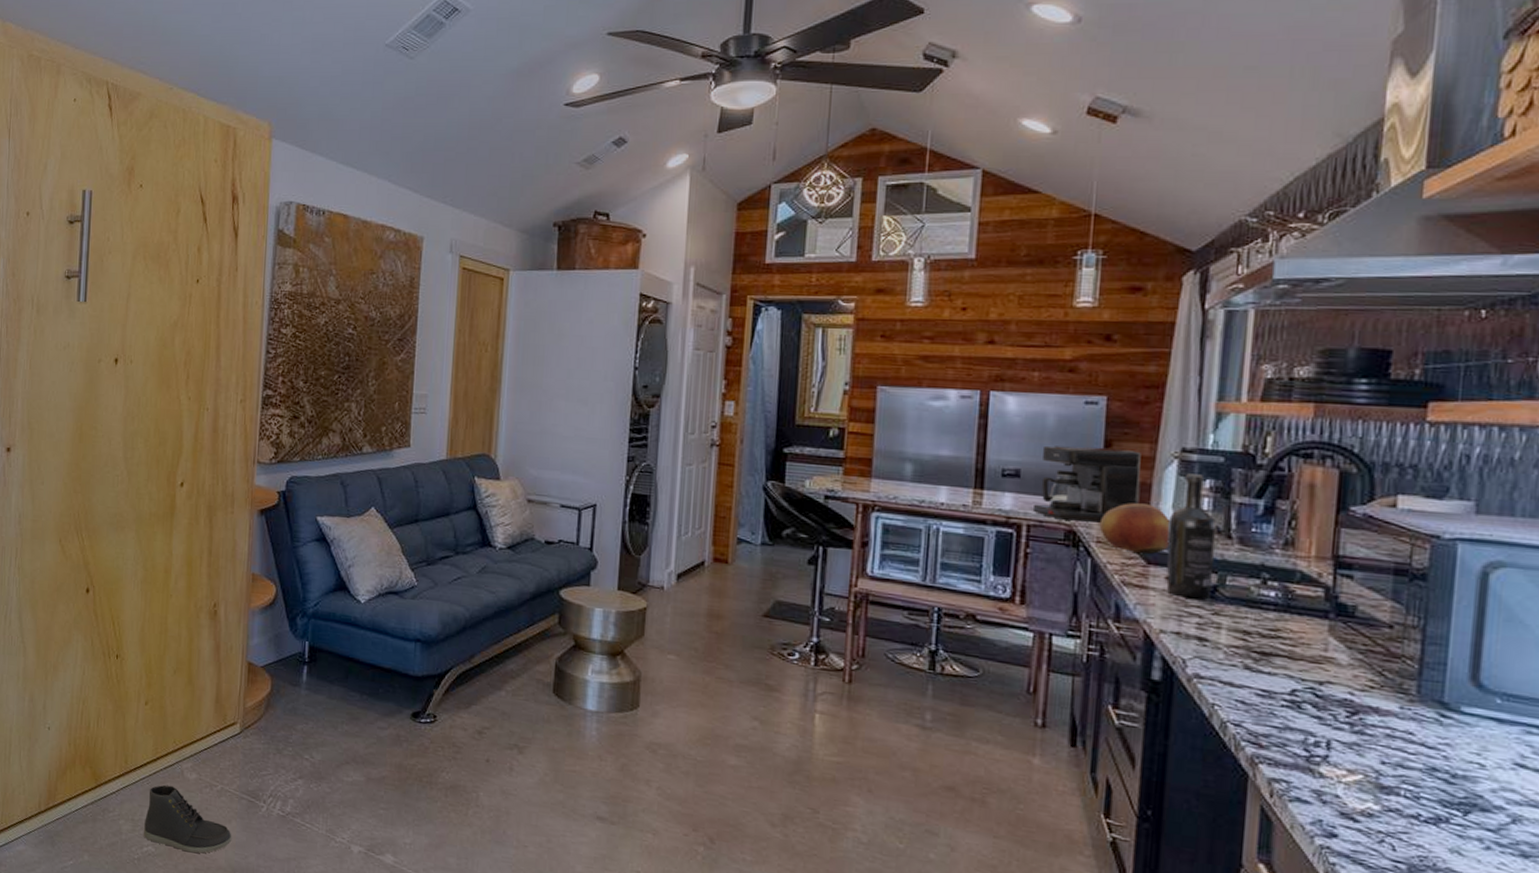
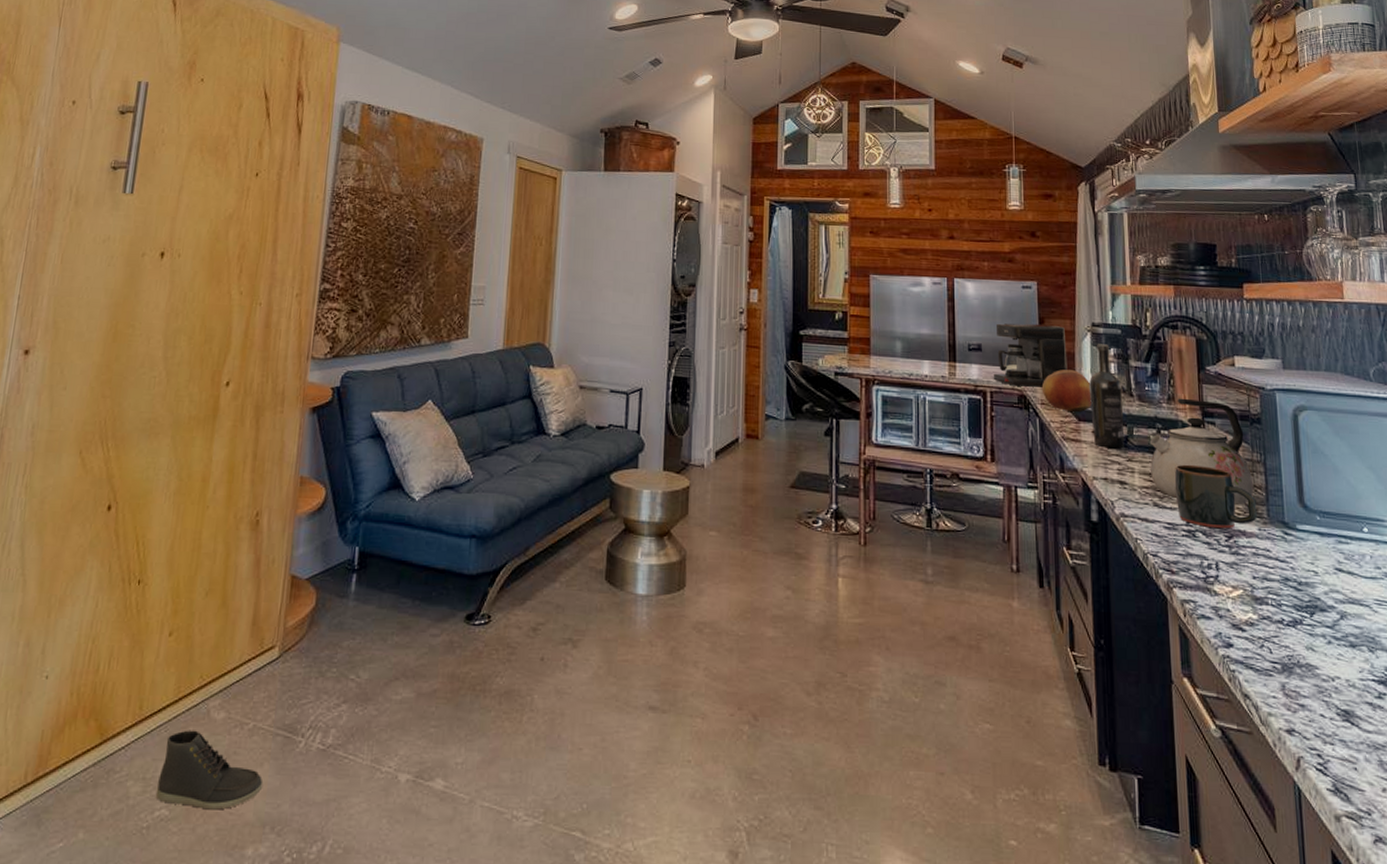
kettle: none [1245,543,1402,678] -> present [1150,398,1254,506]
mug: none [1278,623,1402,704] -> present [1174,464,1257,529]

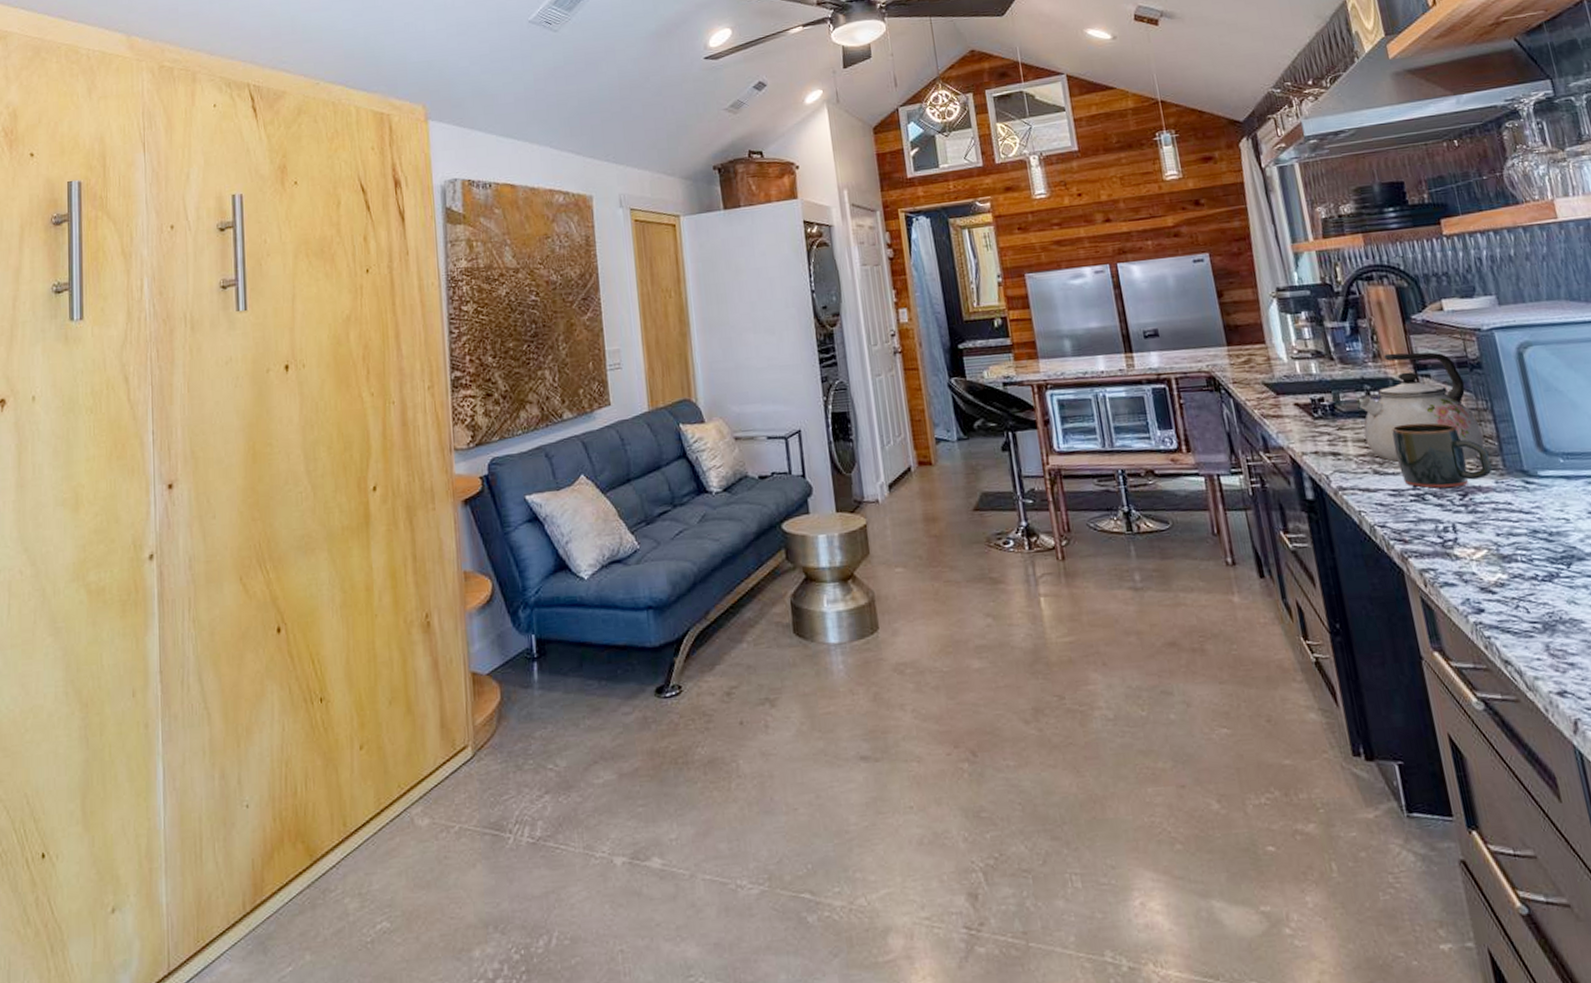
sneaker: present [156,730,264,810] -> none [374,839,479,917]
coffee maker: present [993,323,1068,387] -> none [1171,296,1257,368]
fruit: present [1041,369,1092,413] -> none [1231,341,1289,388]
wine bottle: present [1088,344,1124,449] -> none [1282,308,1332,420]

